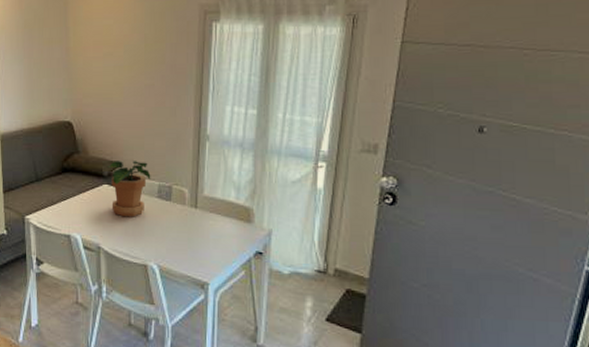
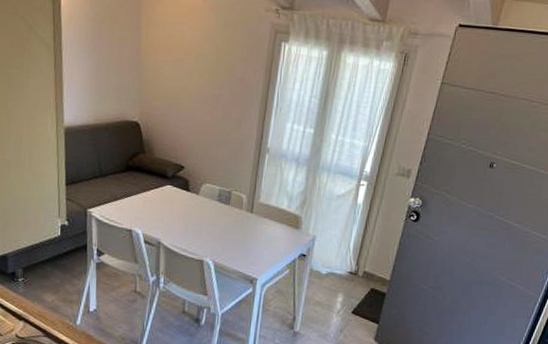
potted plant: present [108,161,151,217] -> none [172,164,213,217]

